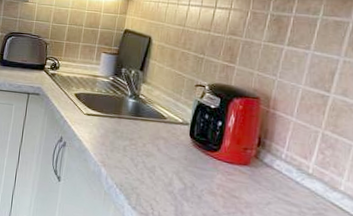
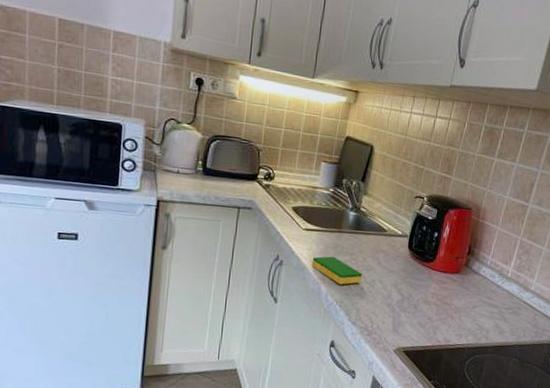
dish sponge: none [92,140,143,169] -> present [311,256,363,285]

